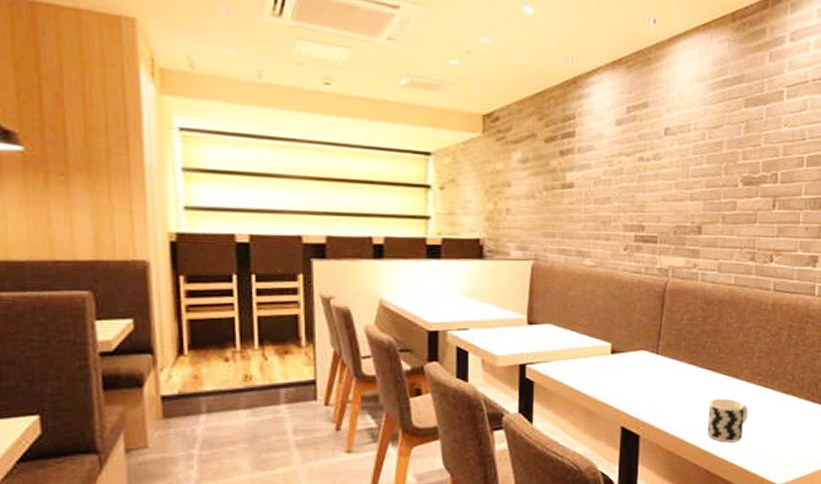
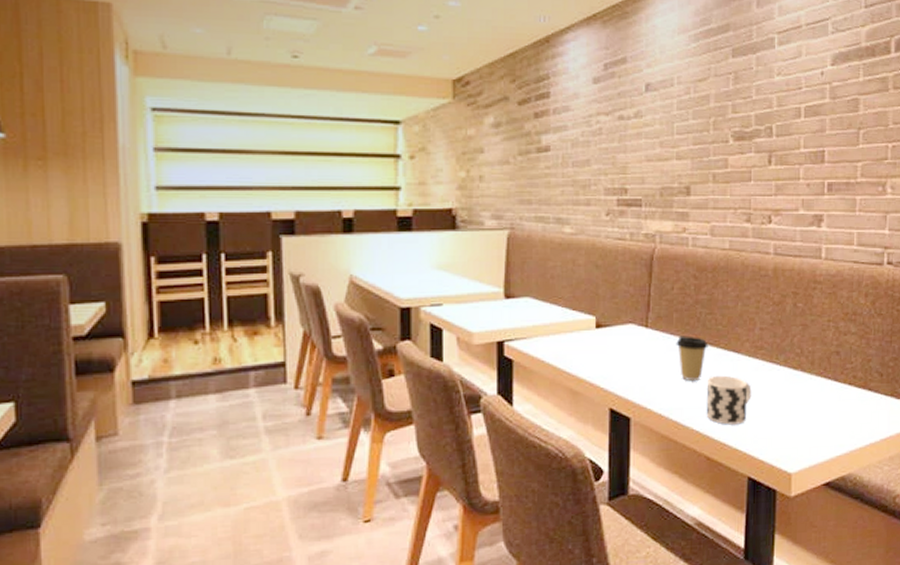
coffee cup: none [683,362,712,404] -> present [676,336,708,382]

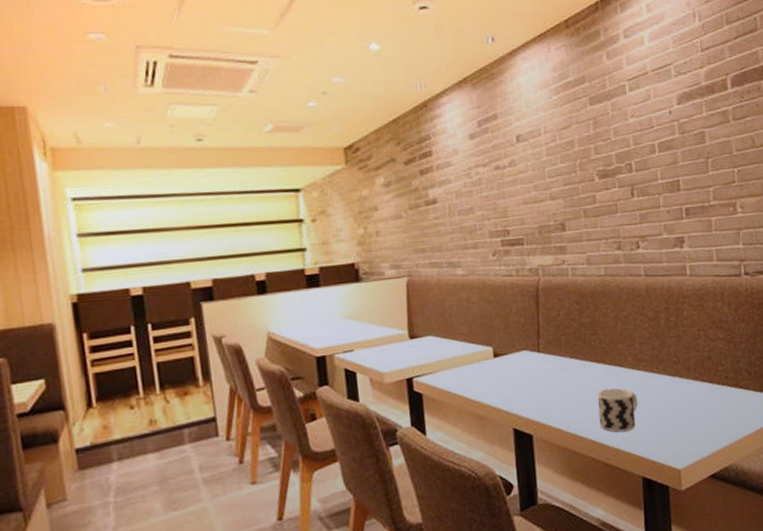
coffee cup: present [676,336,708,382] -> none [566,356,596,397]

